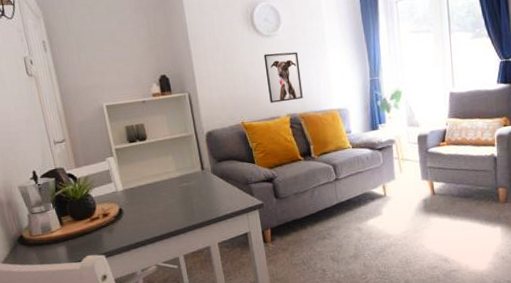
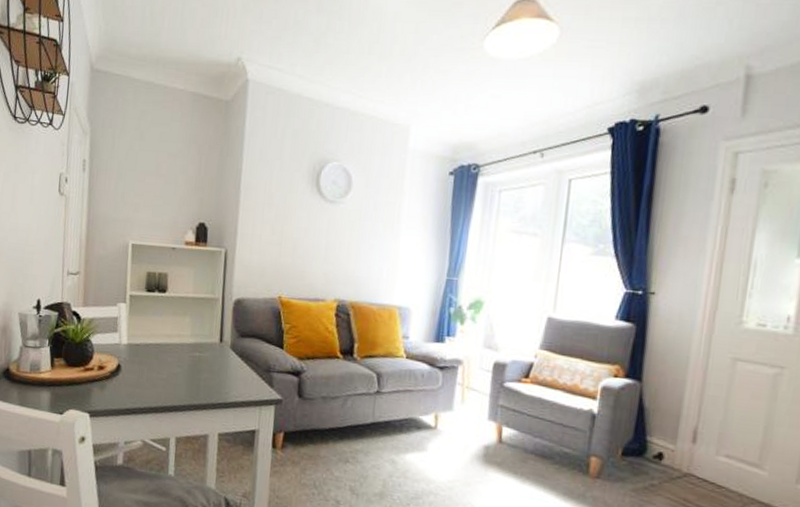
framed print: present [263,51,303,103] -> none [317,222,364,284]

